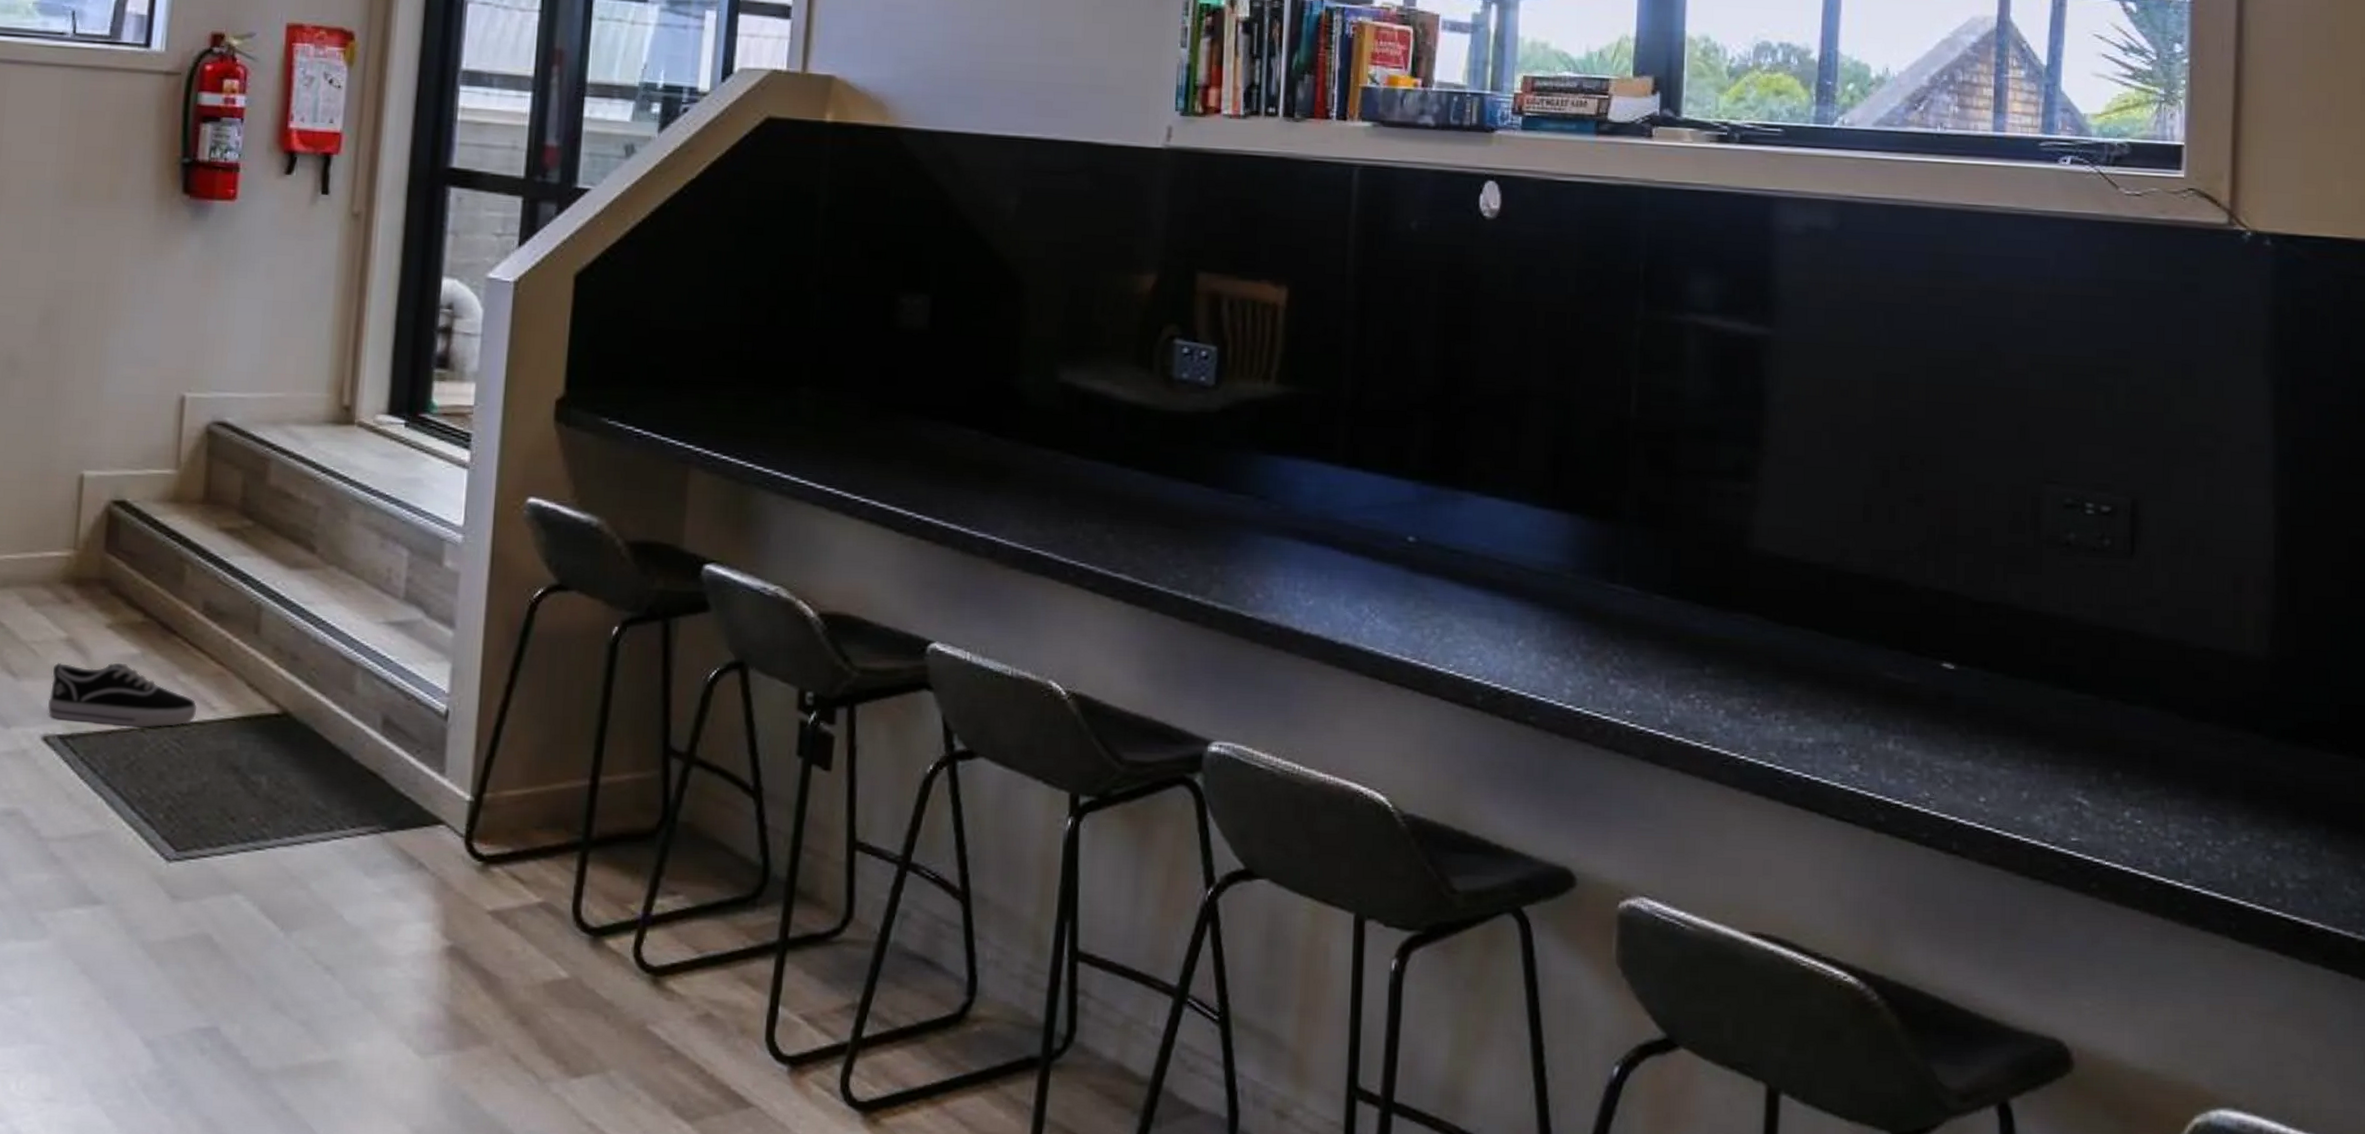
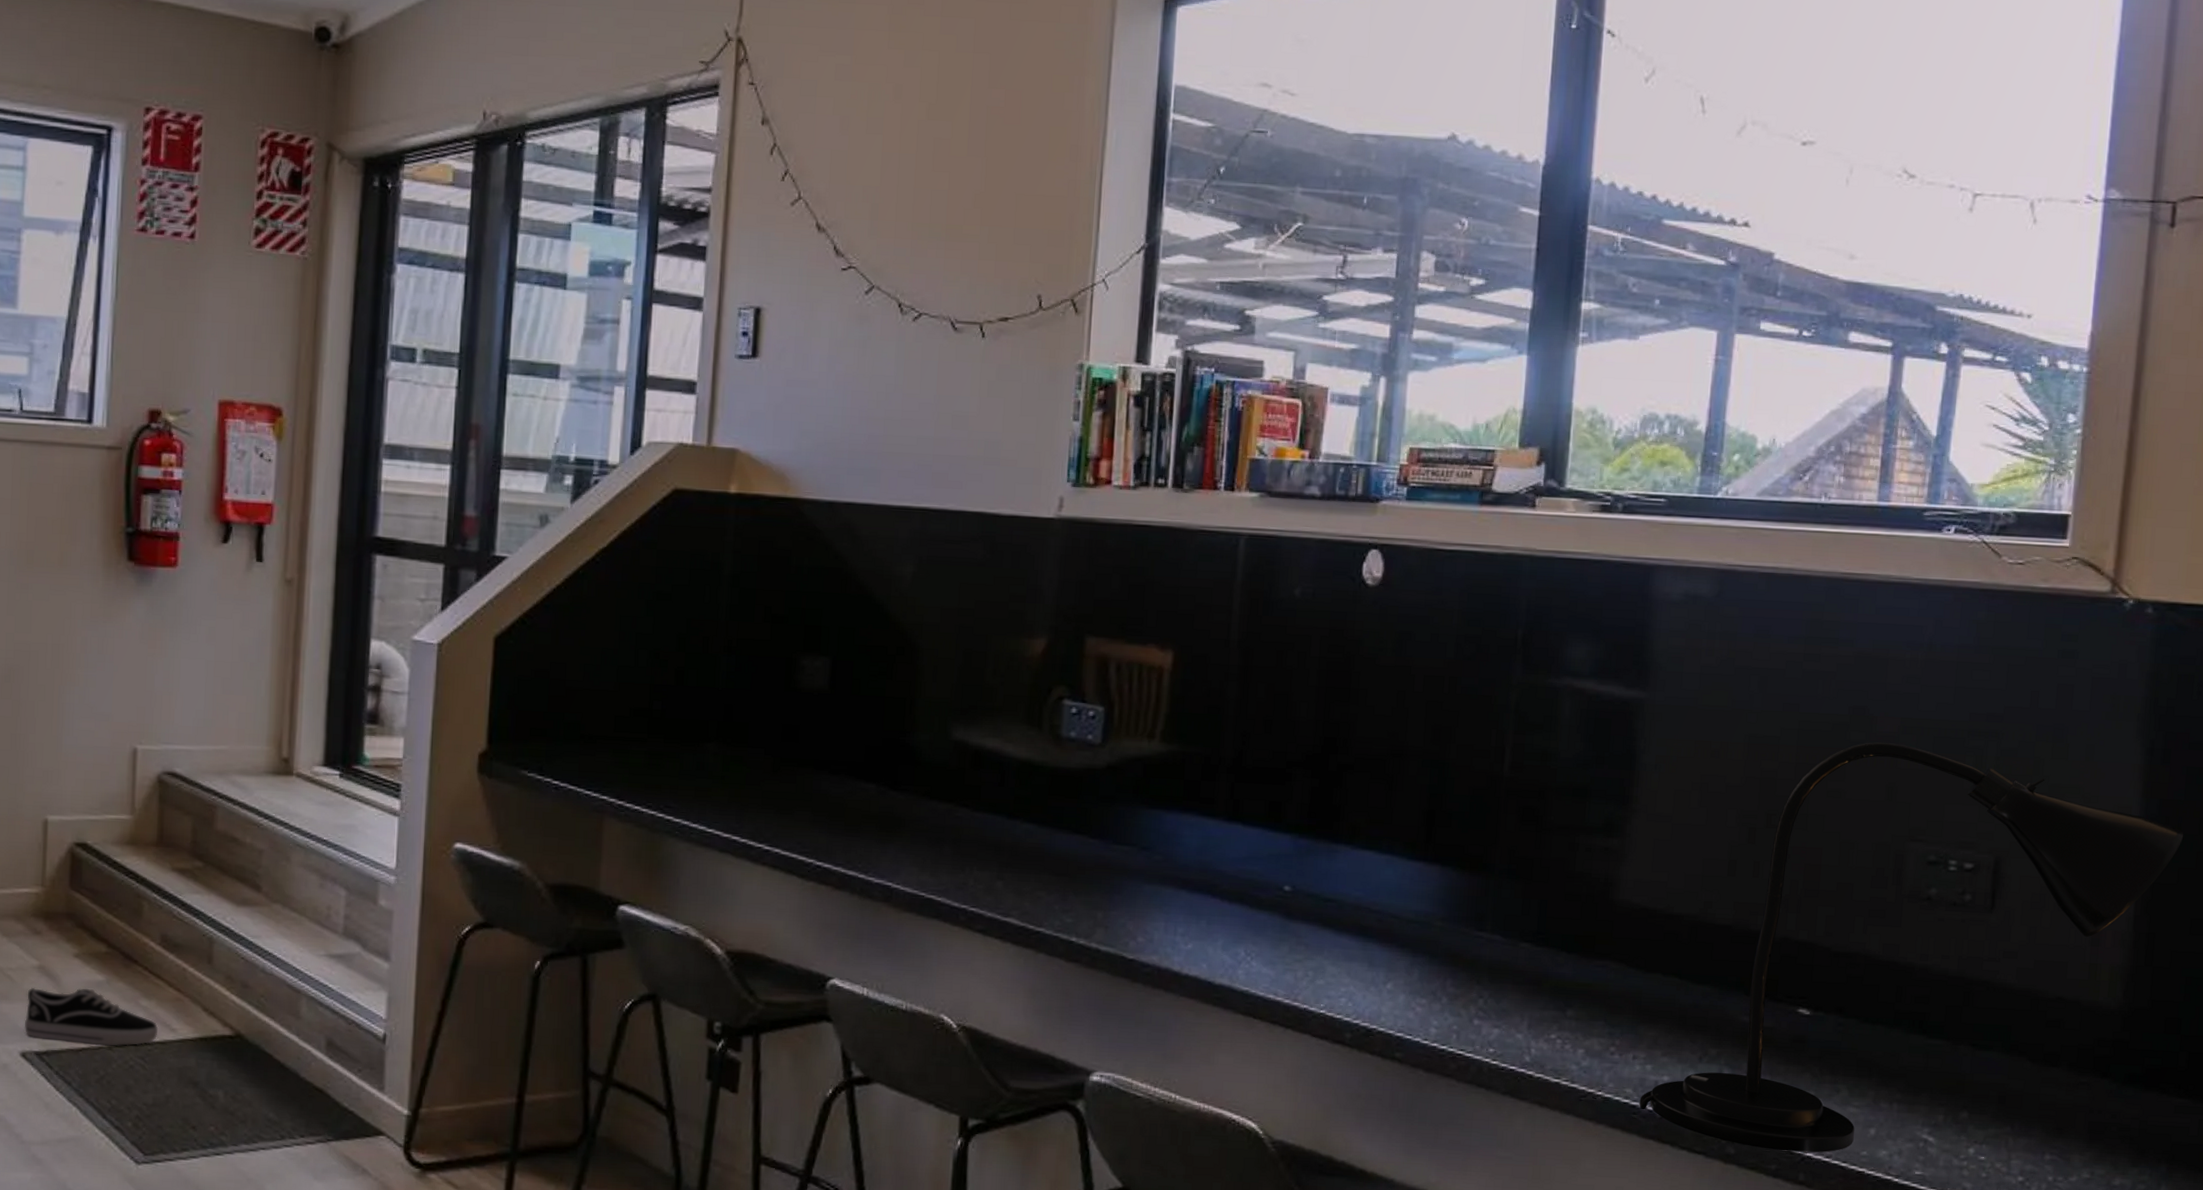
desk lamp: none [1784,379,2318,819] -> present [1639,742,2184,1153]

